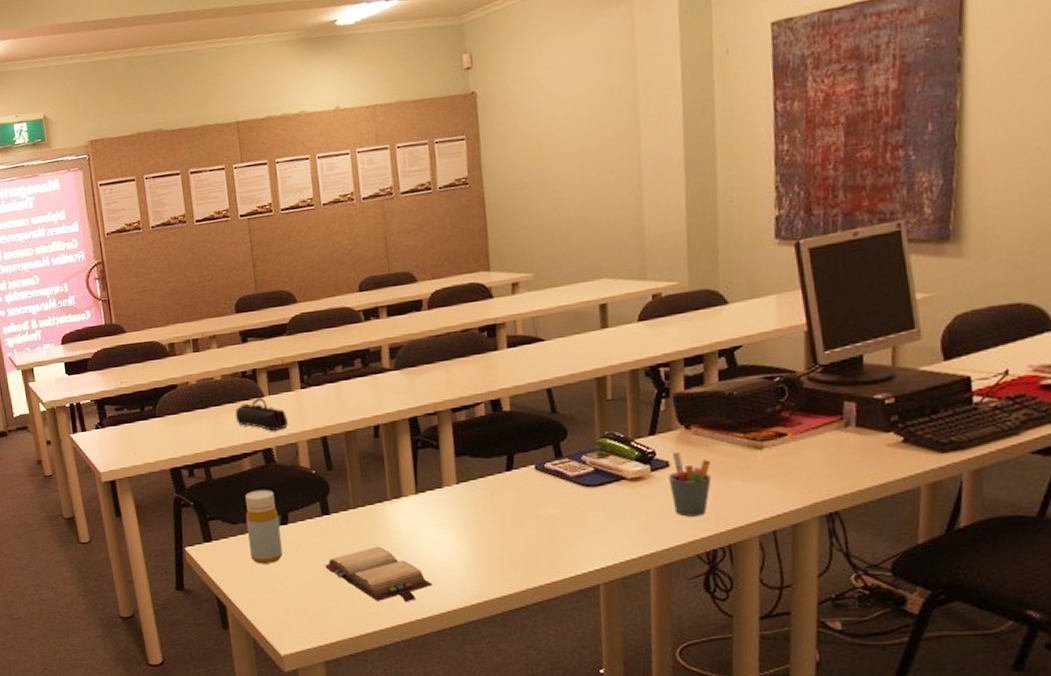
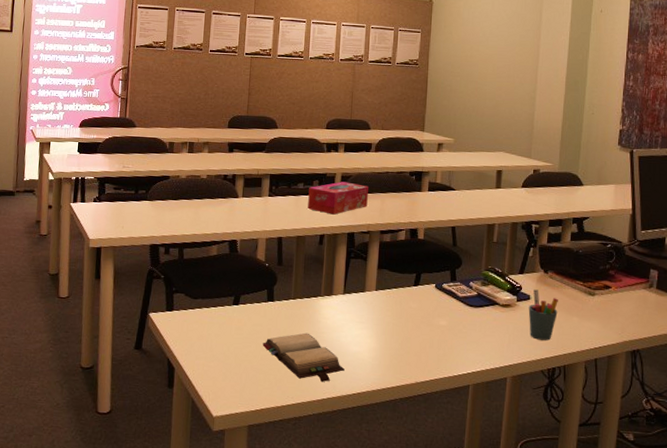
pencil case: present [234,397,289,432] -> none [212,198,254,227]
bottle: present [245,489,283,564] -> none [203,273,232,336]
tissue box: none [350,354,429,399] -> present [308,181,368,215]

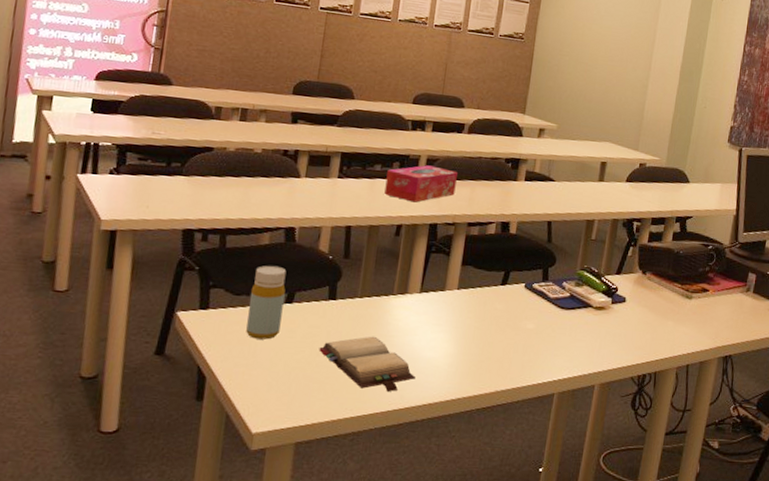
bottle: none [203,273,232,336] -> present [246,265,287,340]
pen holder: present [528,289,558,341] -> none [622,291,654,346]

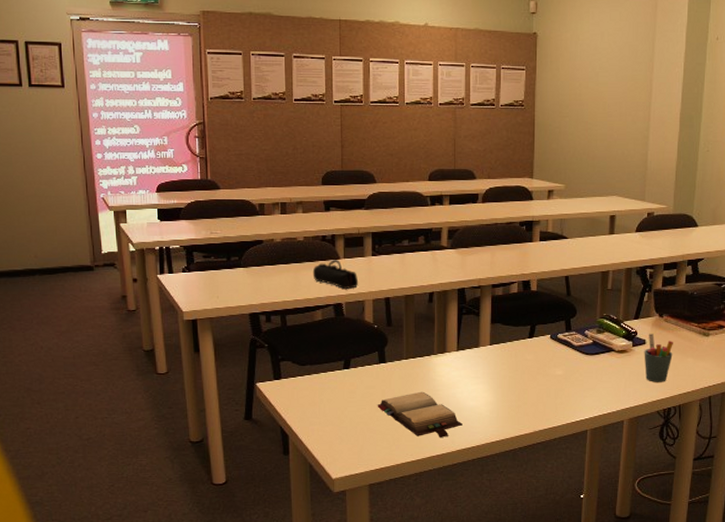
bottle: present [246,265,287,340] -> none [313,337,342,401]
pencil case: none [265,178,319,213] -> present [312,260,359,290]
tissue box: present [384,165,458,203] -> none [414,236,477,271]
pen holder: none [622,291,654,346] -> present [644,334,673,382]

